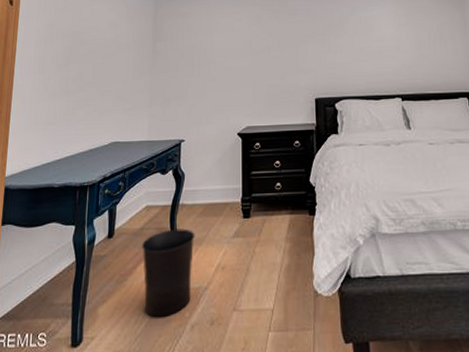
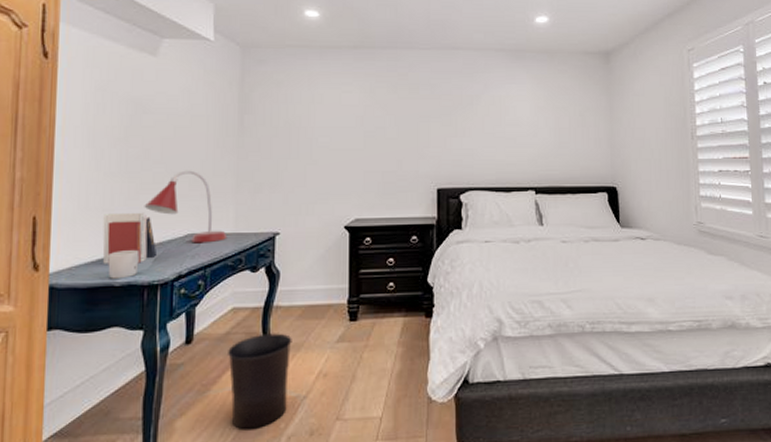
books: none [46,125,88,169] -> present [102,212,158,264]
mug: none [49,157,74,181] -> present [108,250,139,279]
desk lamp: none [78,89,143,150] -> present [144,170,228,243]

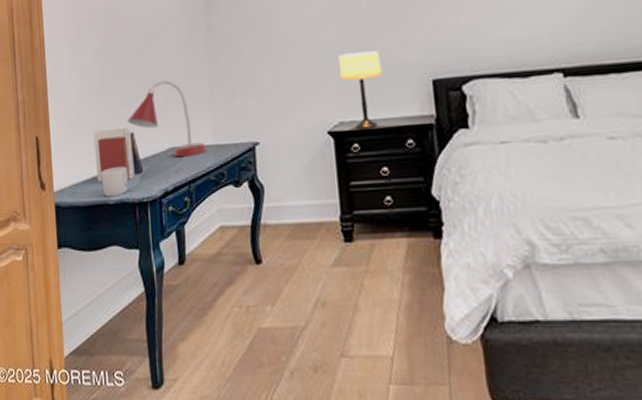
waste bin: present [228,333,292,430] -> none [220,254,286,361]
table lamp: none [360,161,397,226] -> present [338,51,383,130]

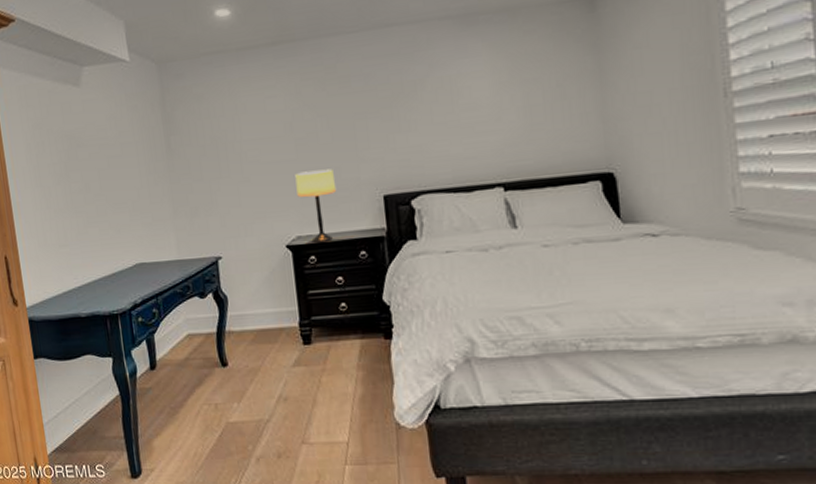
books: present [93,127,144,182] -> none [60,245,113,297]
mug: present [101,167,129,197] -> none [71,282,99,310]
desk lamp: present [127,80,208,158] -> none [93,200,173,273]

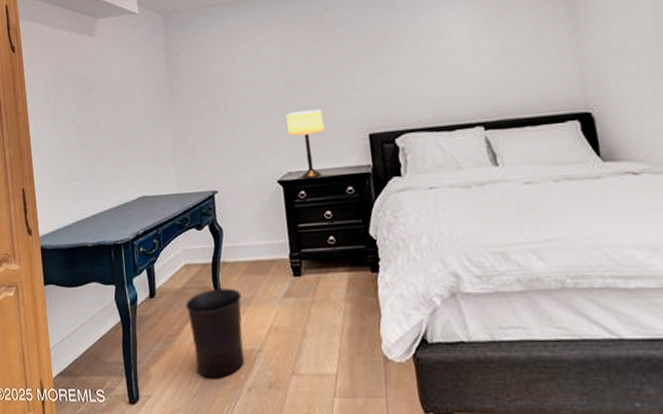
waste bin: none [189,358,252,451] -> present [186,288,244,379]

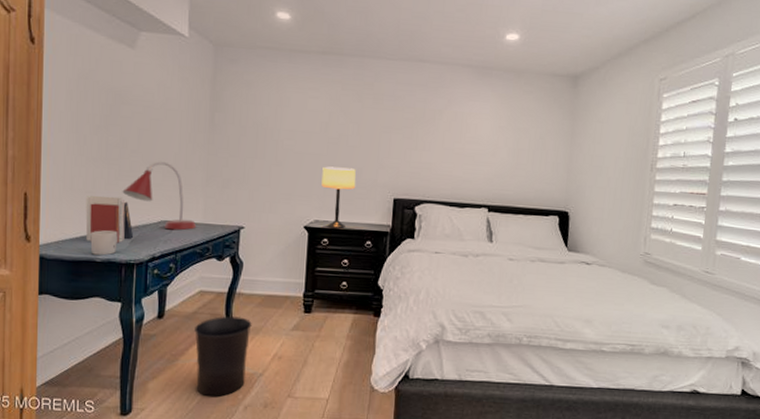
books: none [72,179,118,227] -> present [85,195,134,243]
mug: none [80,214,105,240] -> present [90,230,118,256]
desk lamp: none [101,137,173,205] -> present [122,161,197,231]

